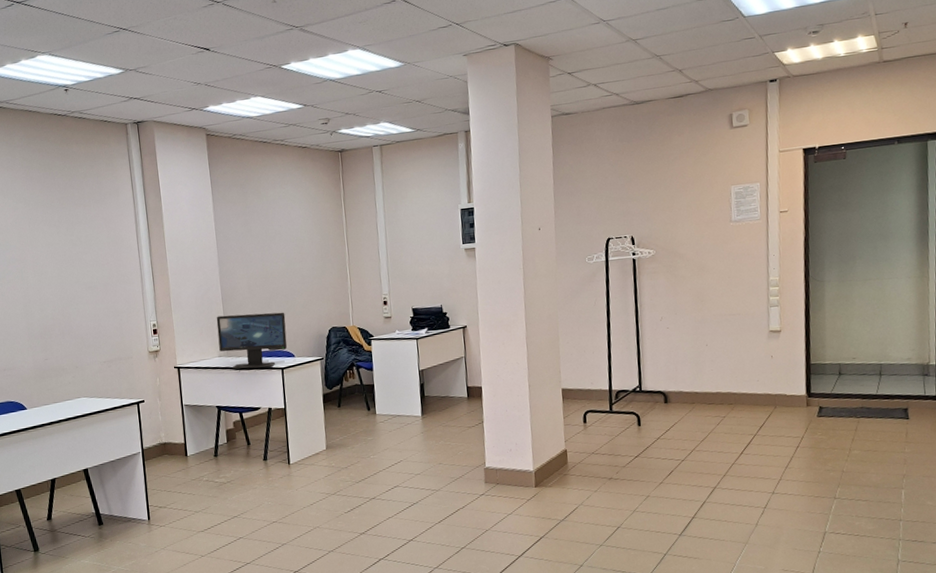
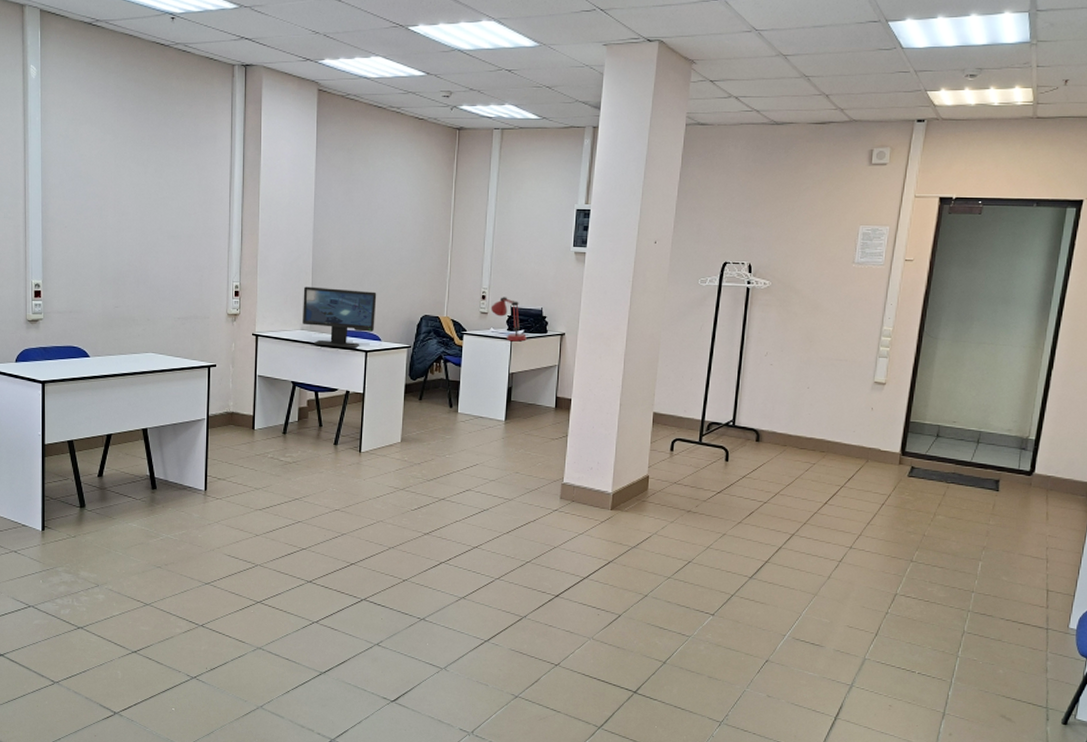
desk lamp: none [393,299,431,341] -> present [490,297,527,342]

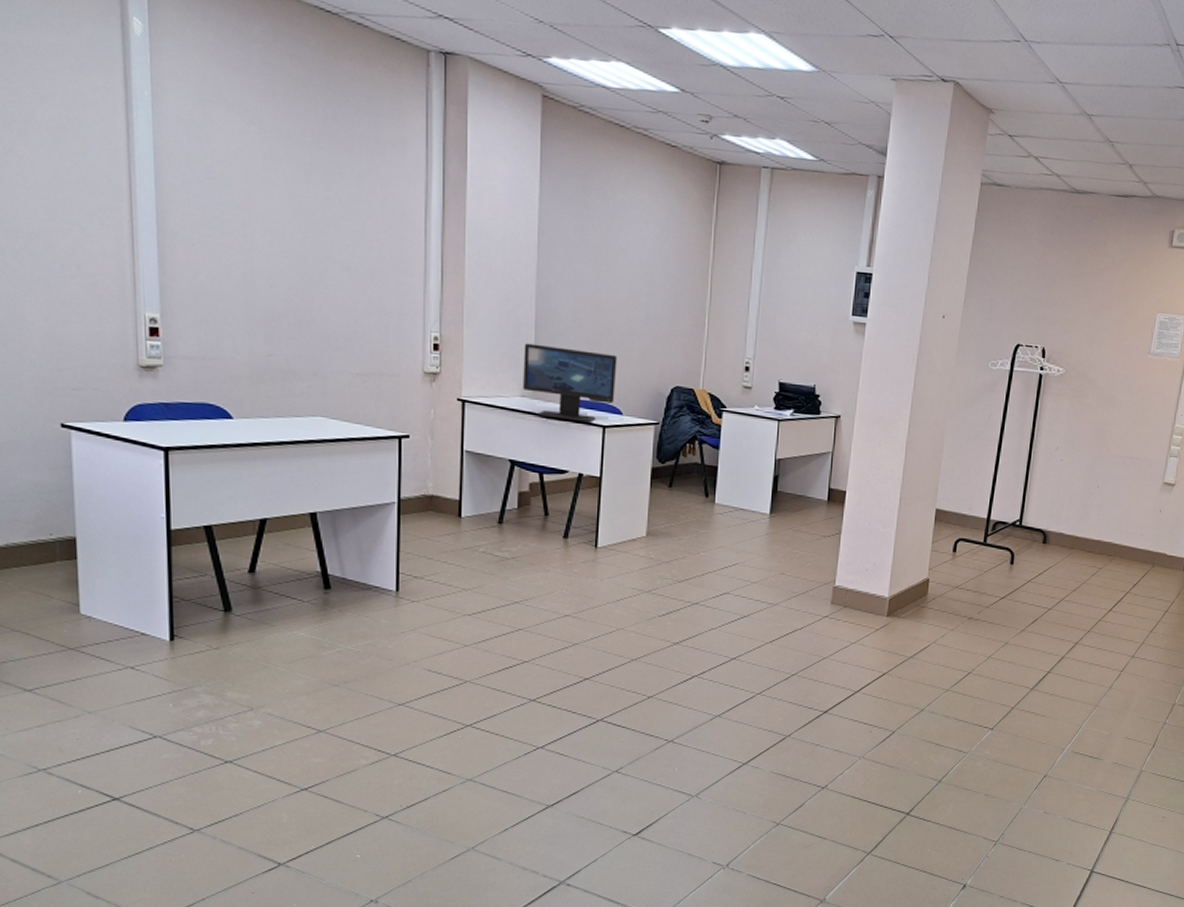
desk lamp: present [490,297,527,342] -> none [755,369,797,423]

